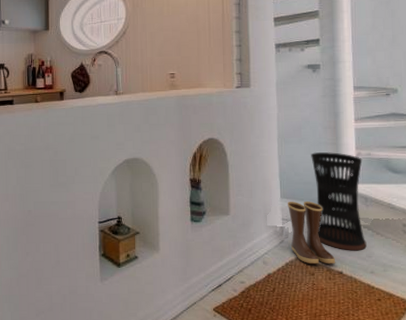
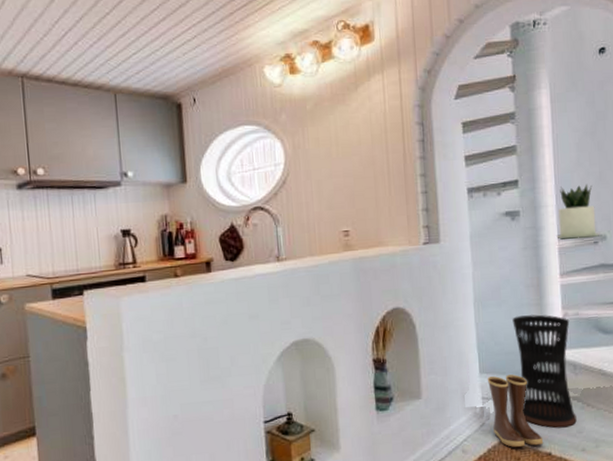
planter: none [352,44,392,91] -> present [556,183,600,240]

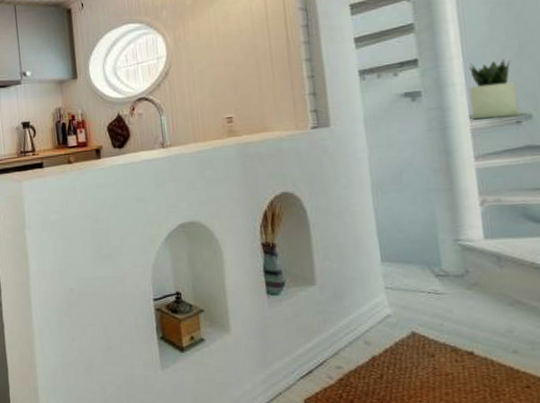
boot: present [487,374,544,448] -> none [390,264,464,344]
umbrella stand: present [512,314,577,428] -> none [417,200,505,325]

